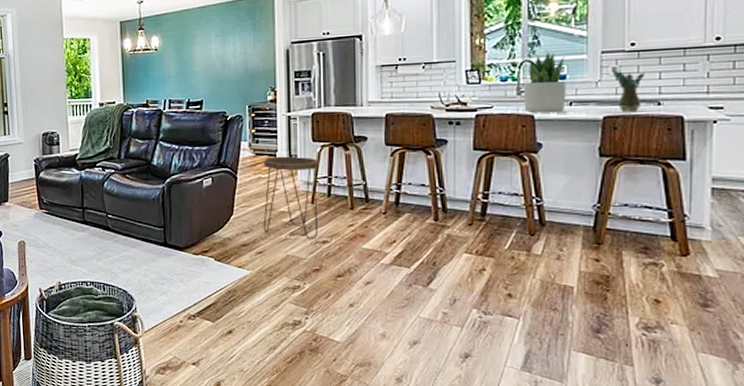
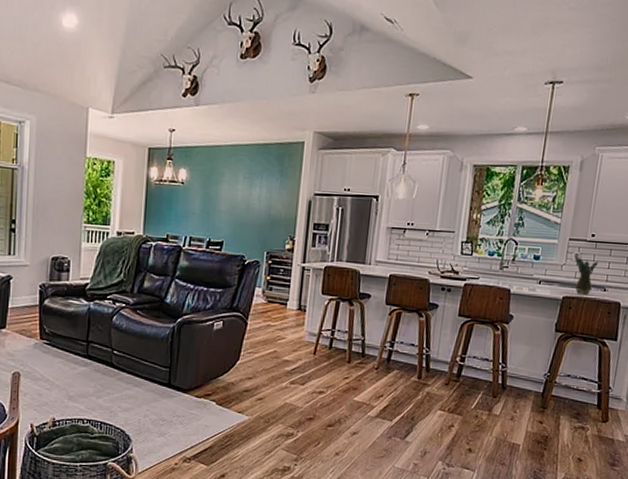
side table: present [263,156,319,240] -> none [266,305,325,389]
planter: present [524,52,567,113] -> none [503,234,542,290]

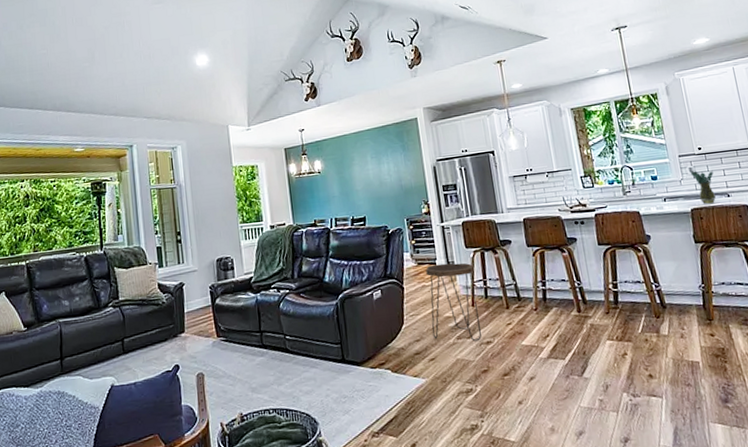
side table: none [266,305,325,389] -> present [426,263,482,342]

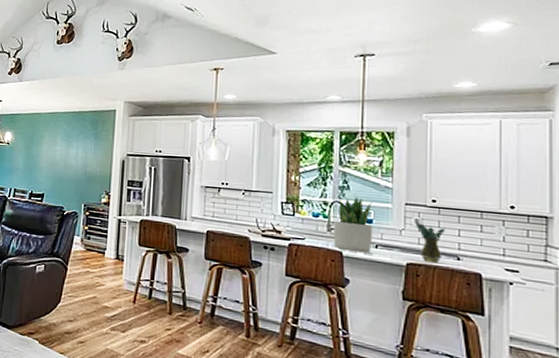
side table: present [426,263,482,342] -> none [86,253,143,338]
planter: none [625,158,662,210] -> present [333,197,373,254]

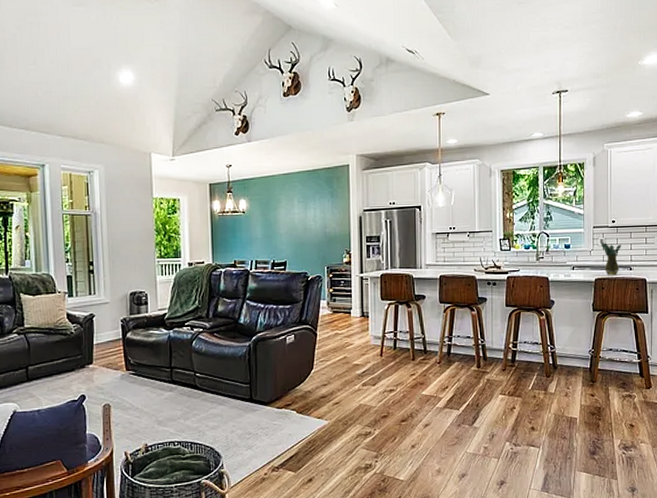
planter: present [333,197,373,254] -> none [541,226,570,276]

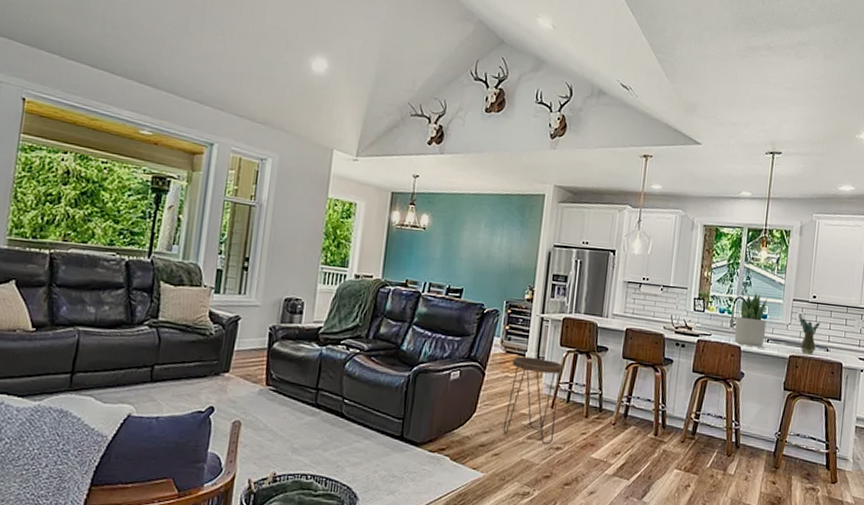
side table: none [339,313,386,389] -> present [502,356,563,445]
planter: none [541,226,570,276] -> present [734,293,768,348]

